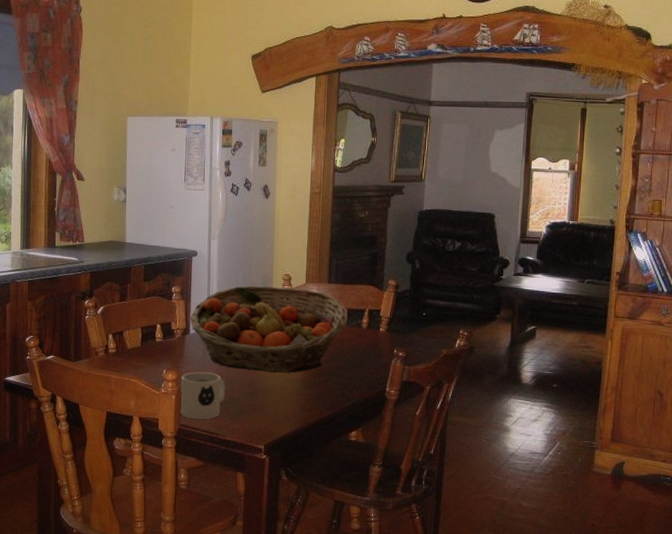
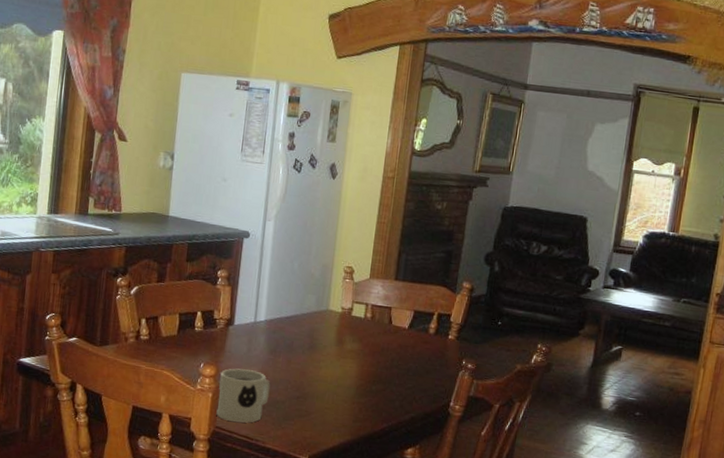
fruit basket: present [190,286,348,373] -> none [235,275,415,378]

